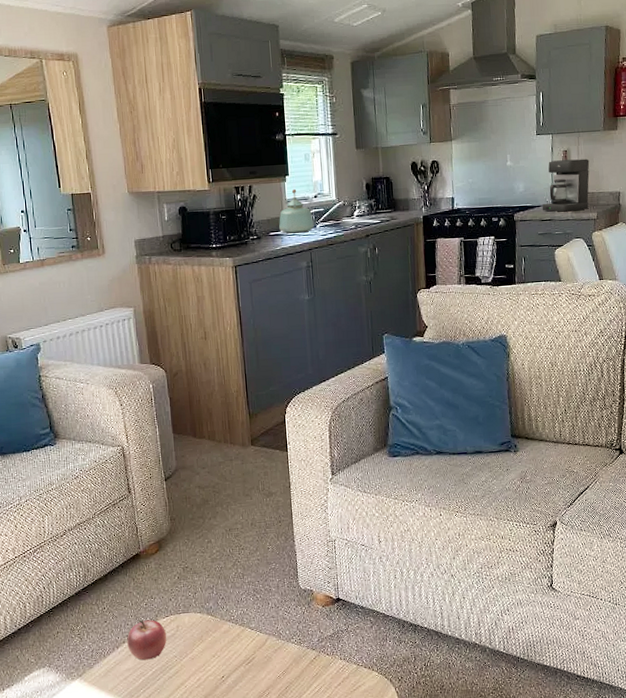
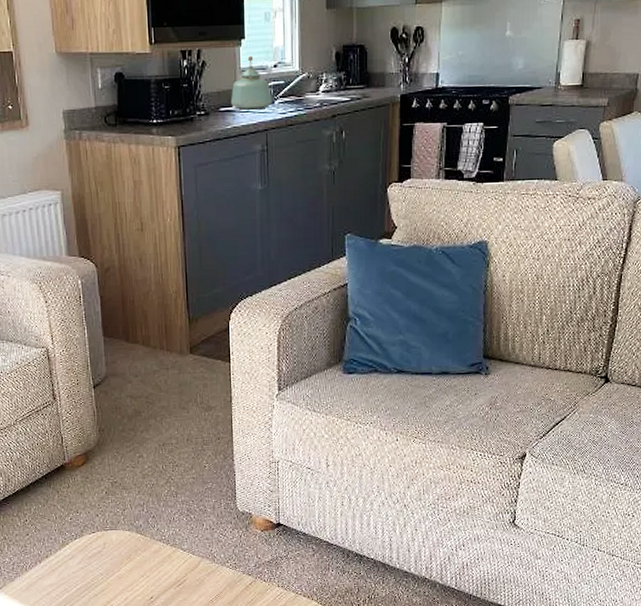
fruit: present [127,619,167,661] -> none [50,534,93,576]
coffee maker: present [542,159,590,212] -> none [543,31,606,96]

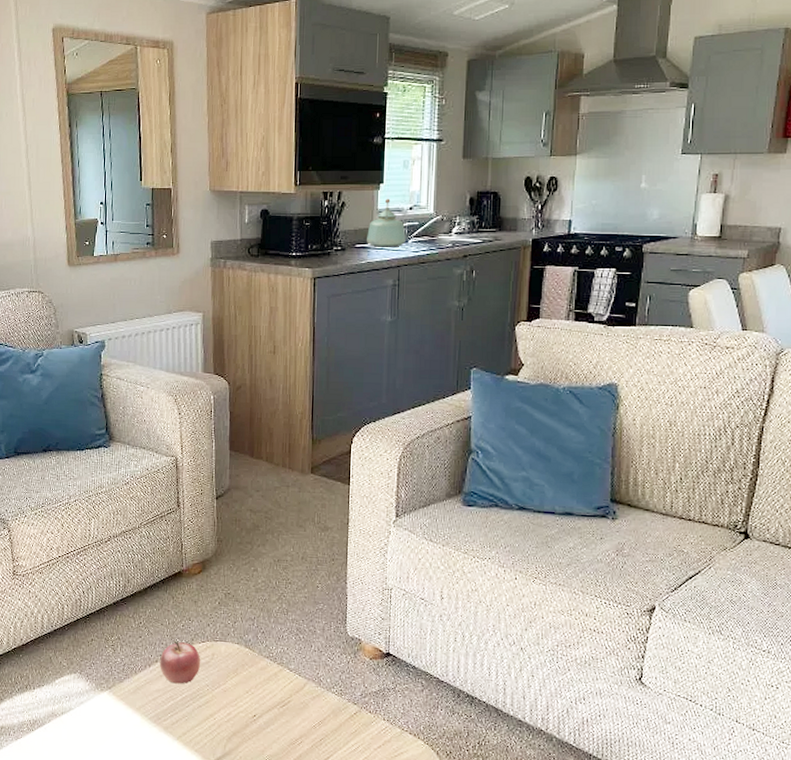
fruit: none [50,534,93,576] -> present [160,640,201,684]

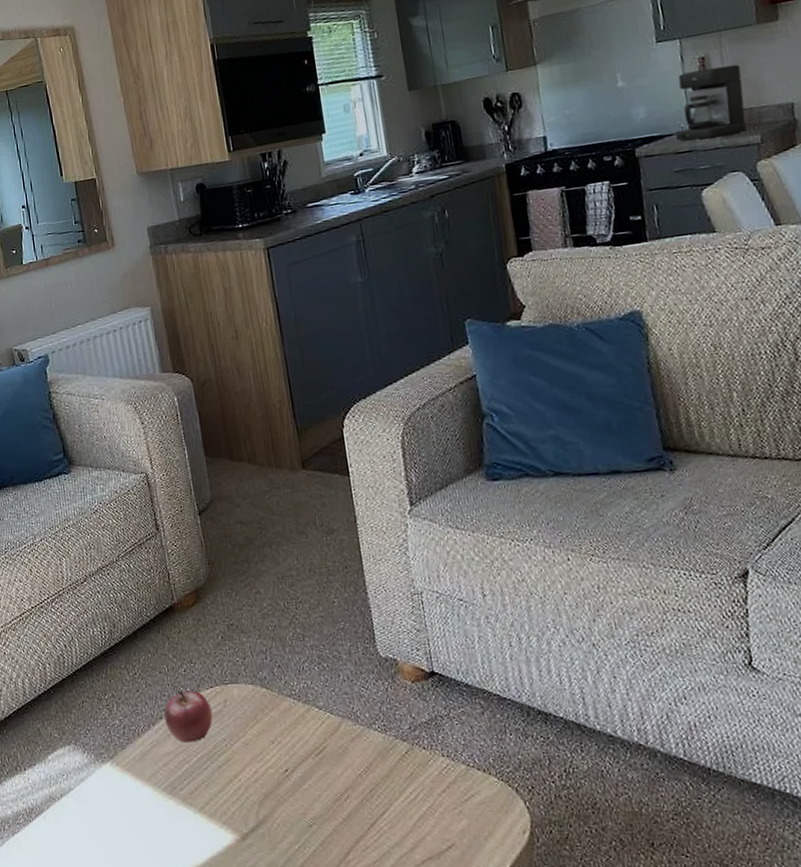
kettle: present [367,198,406,247] -> none [317,148,362,203]
coffee maker: none [678,185,746,247] -> present [675,64,747,141]

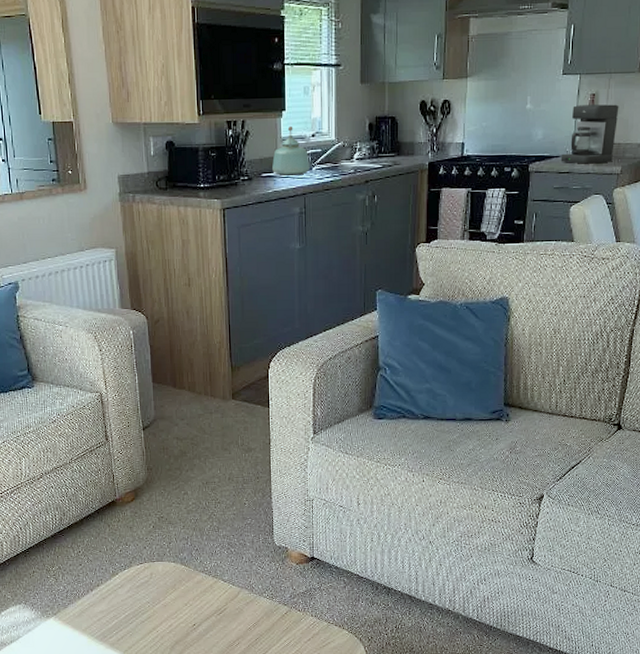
fruit: present [164,690,213,743] -> none [101,565,141,604]
kettle: none [317,148,362,203] -> present [272,125,310,176]

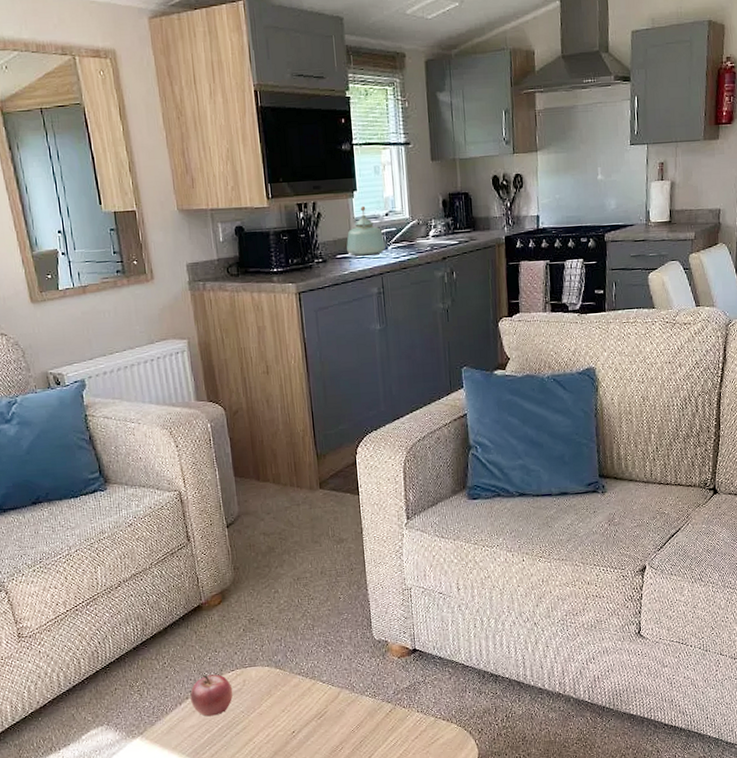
fruit: none [101,565,141,604] -> present [190,674,233,717]
coffee maker: present [560,104,619,164] -> none [635,172,688,232]

